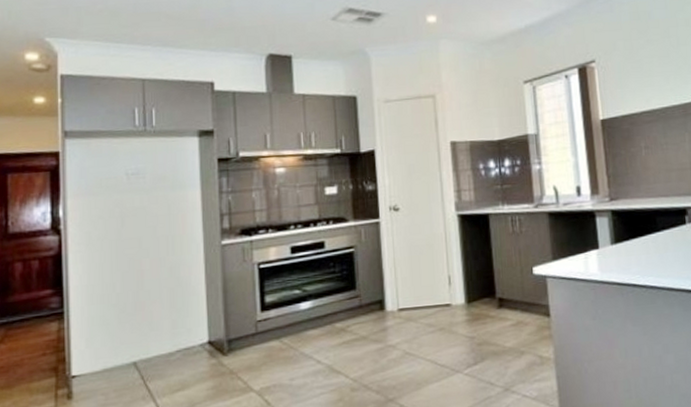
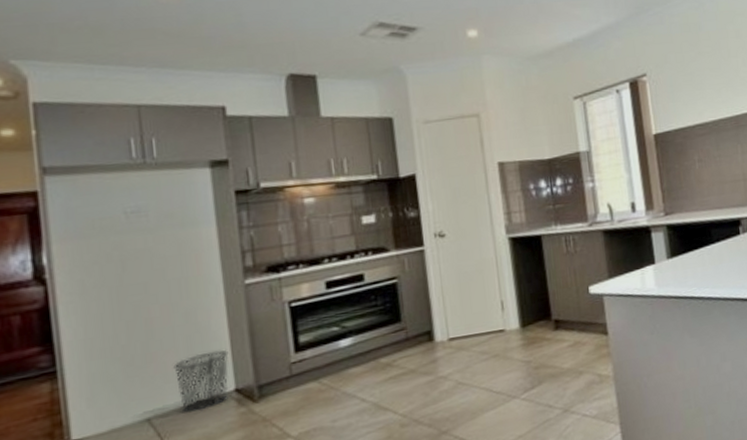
waste bin: none [158,304,204,360] -> present [173,350,229,413]

